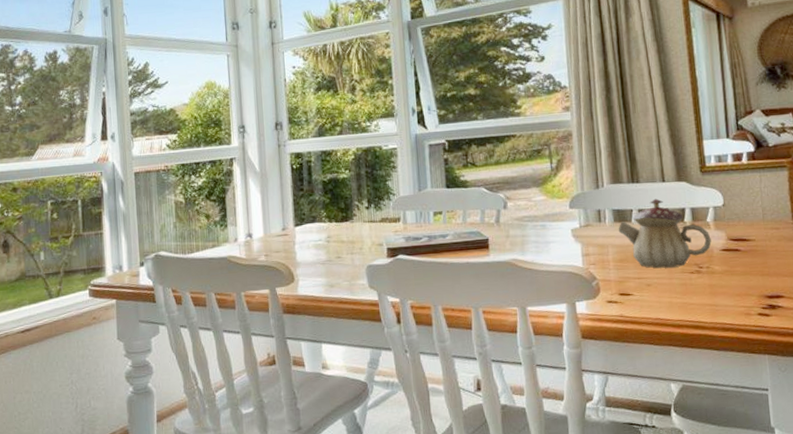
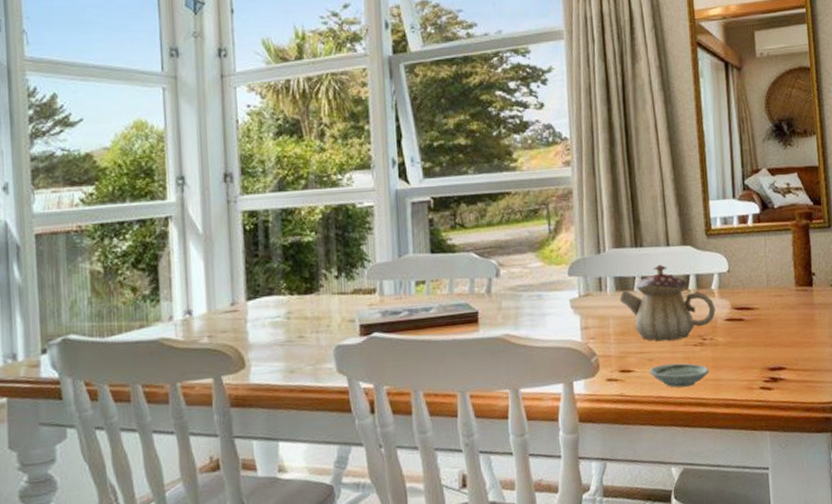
saucer: none [647,288,706,311] -> present [649,363,709,388]

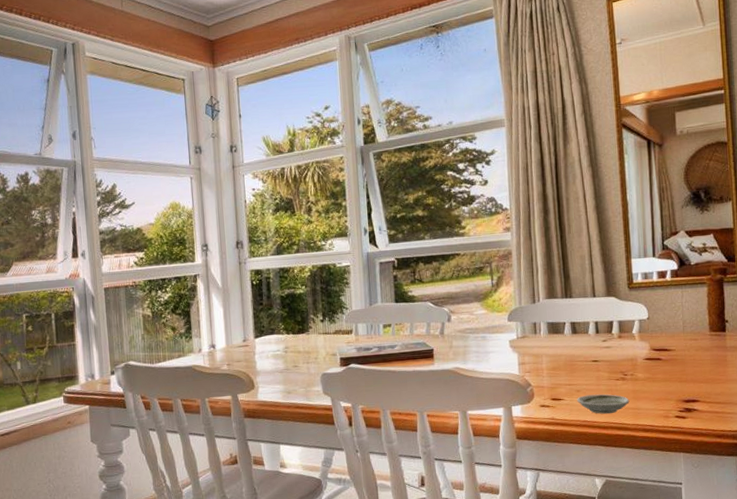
teapot: present [620,264,716,342] -> none [552,312,636,376]

